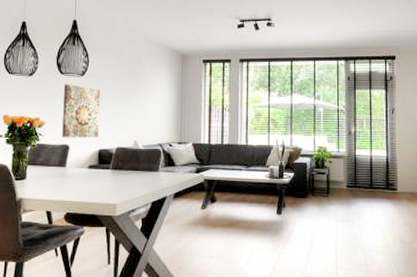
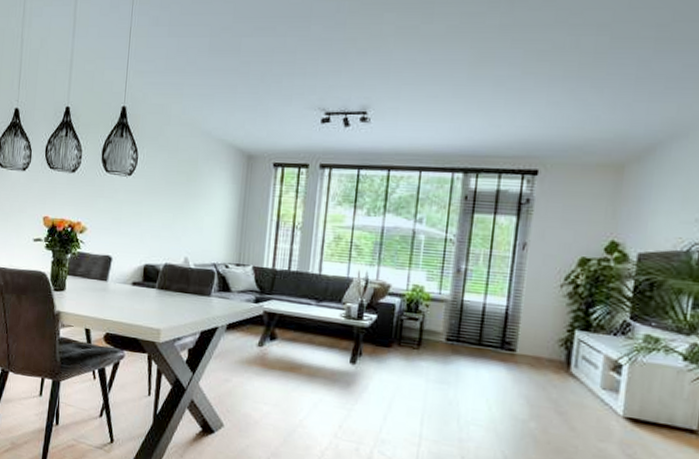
wall art: present [62,84,100,138] -> none [104,184,149,251]

